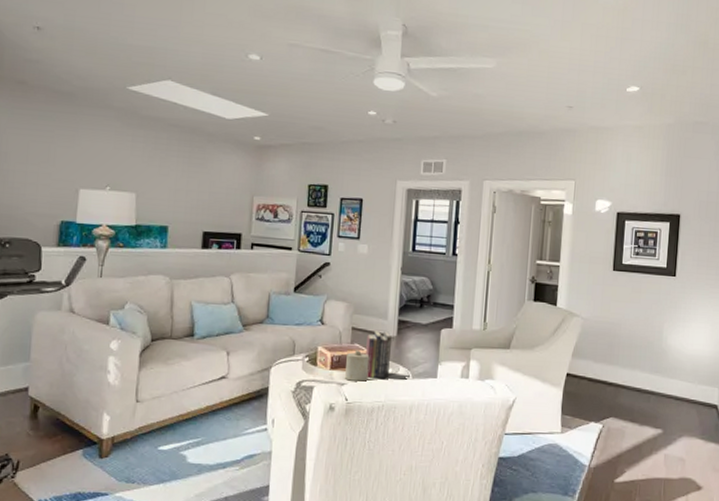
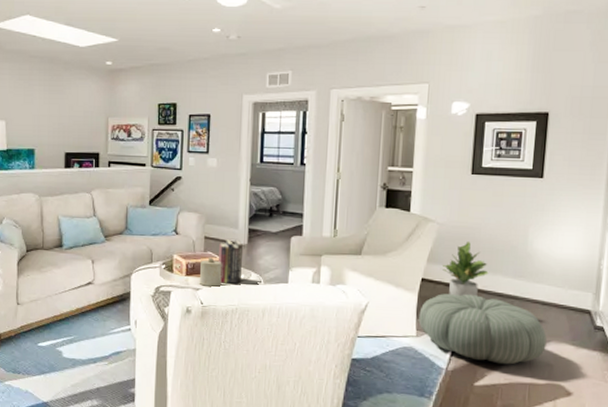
pouf: none [563,389,680,460] -> present [418,294,547,365]
potted plant: none [586,337,628,392] -> present [443,242,489,297]

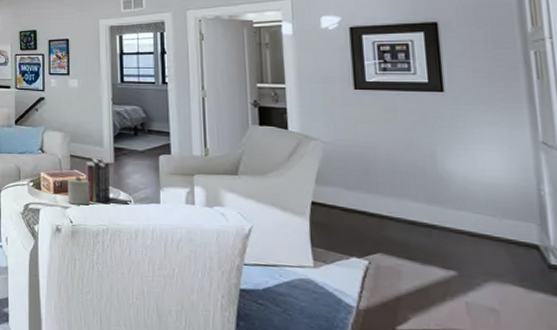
pouf: present [418,294,547,365] -> none [314,219,485,307]
potted plant: present [443,242,489,297] -> none [335,162,394,224]

